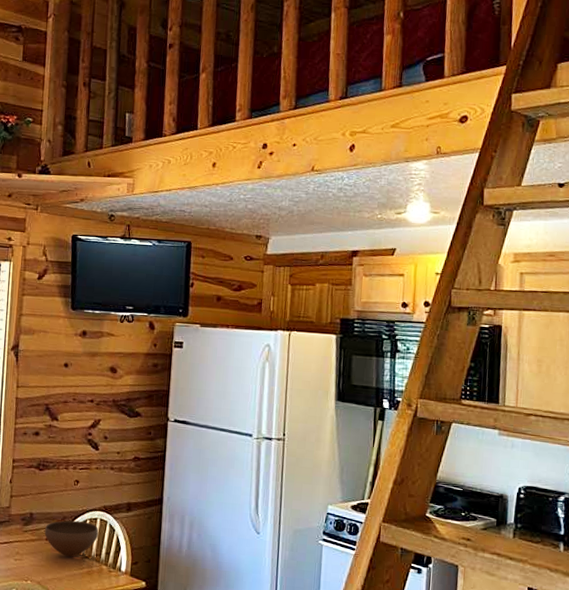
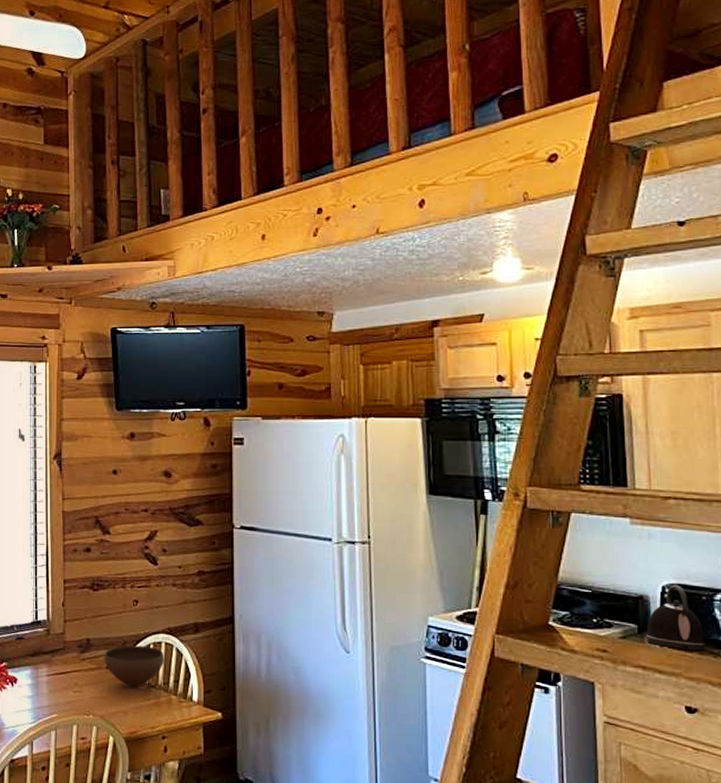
kettle: none [502,486,548,542] -> present [645,584,705,650]

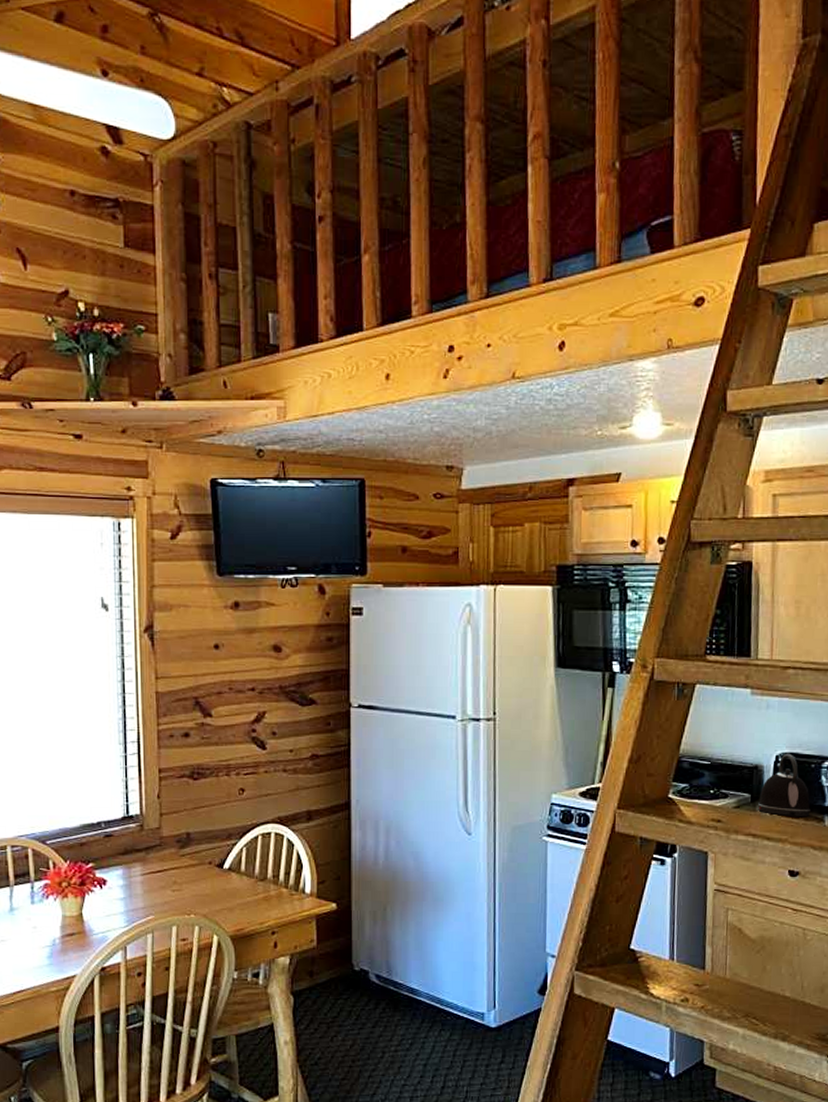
bowl: present [104,645,164,687] -> none [206,837,274,881]

